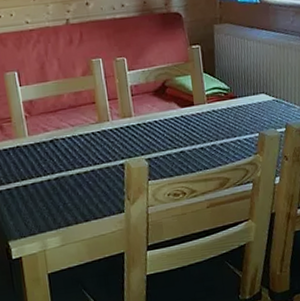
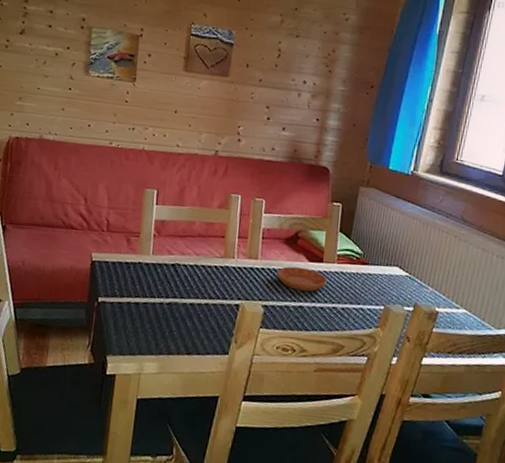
saucer: none [153,114,202,138] -> present [277,266,327,292]

